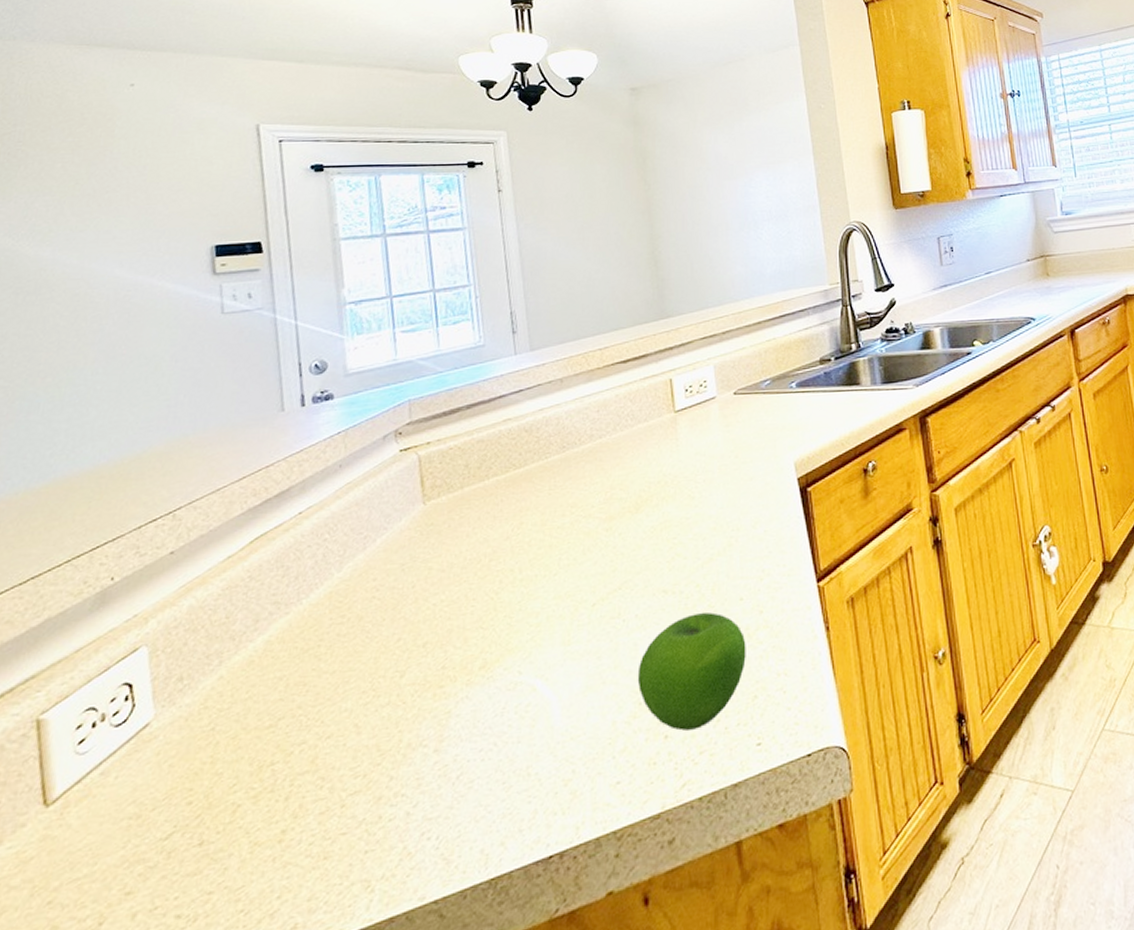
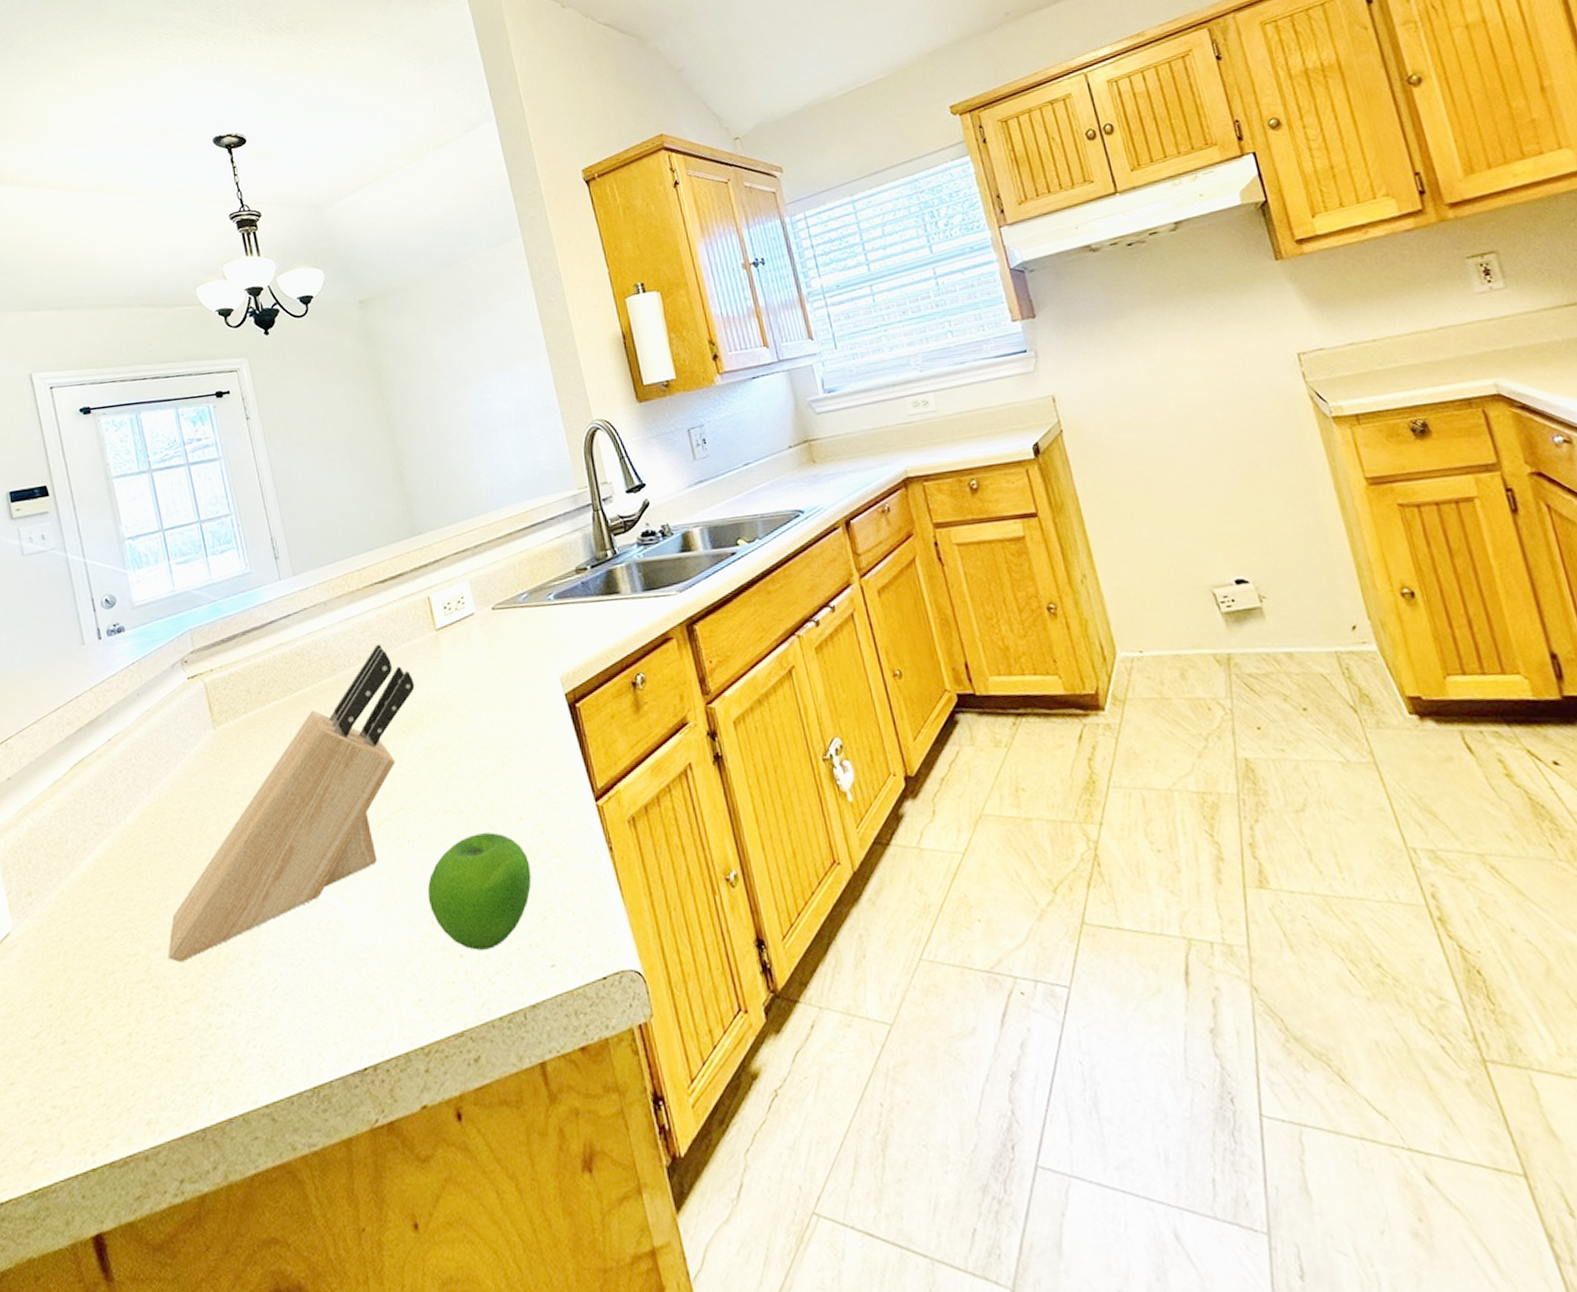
knife block: none [339,423,647,750] -> present [168,644,415,962]

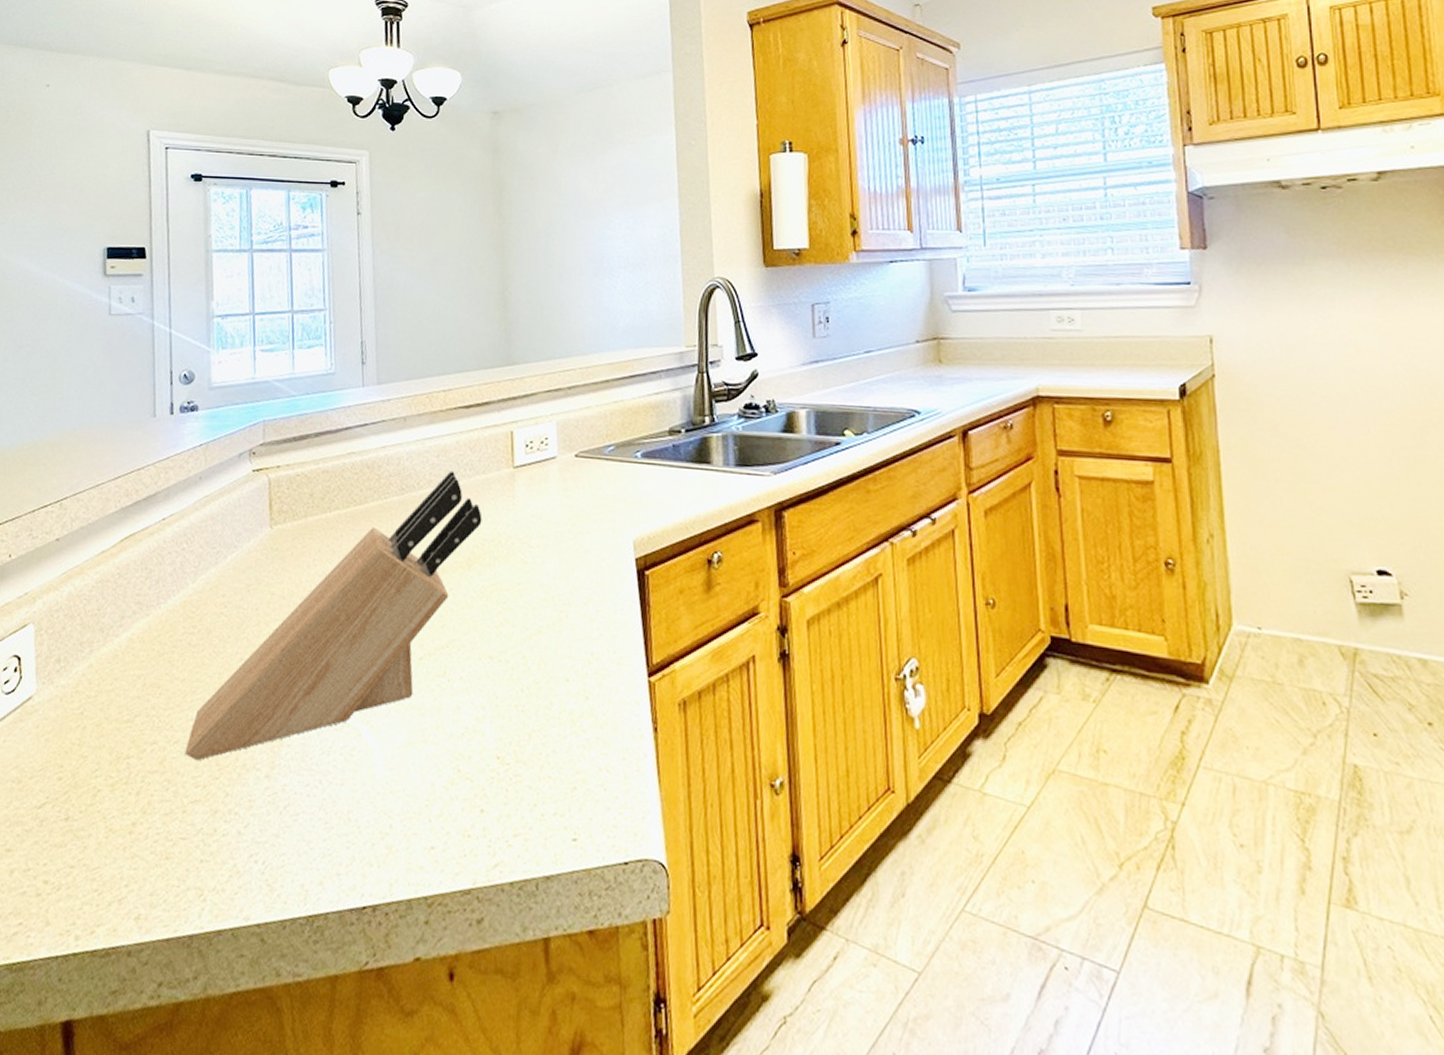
apple: present [427,832,532,950] -> none [457,687,569,810]

